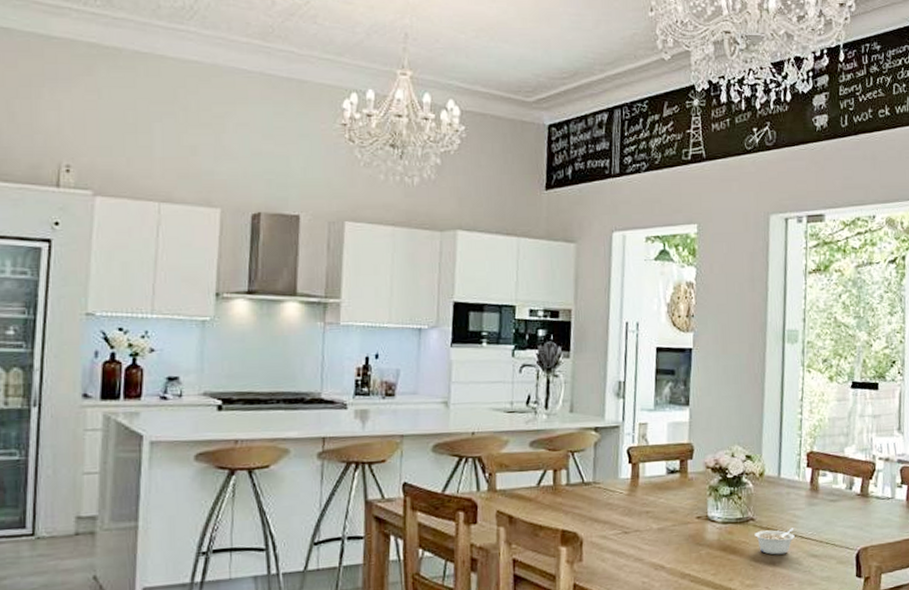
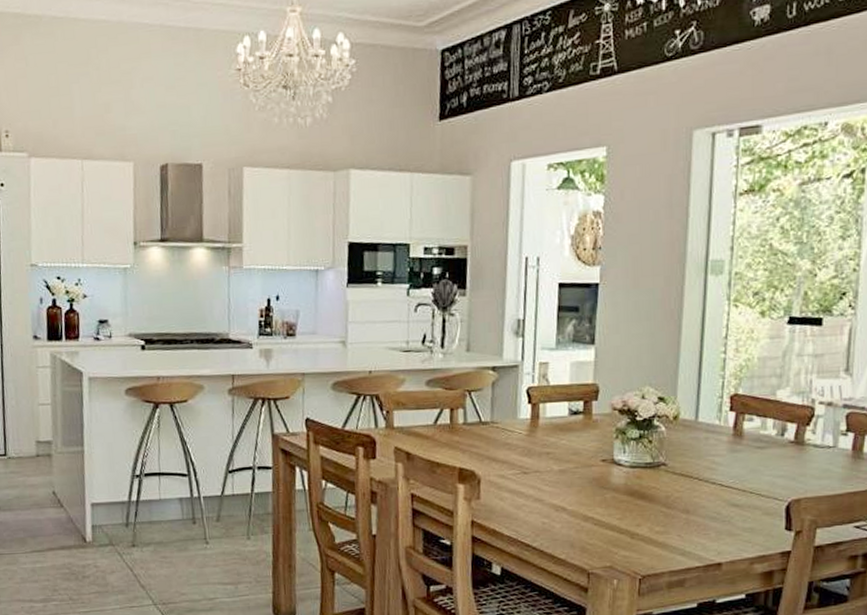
legume: present [754,528,795,555] -> none [666,475,713,503]

